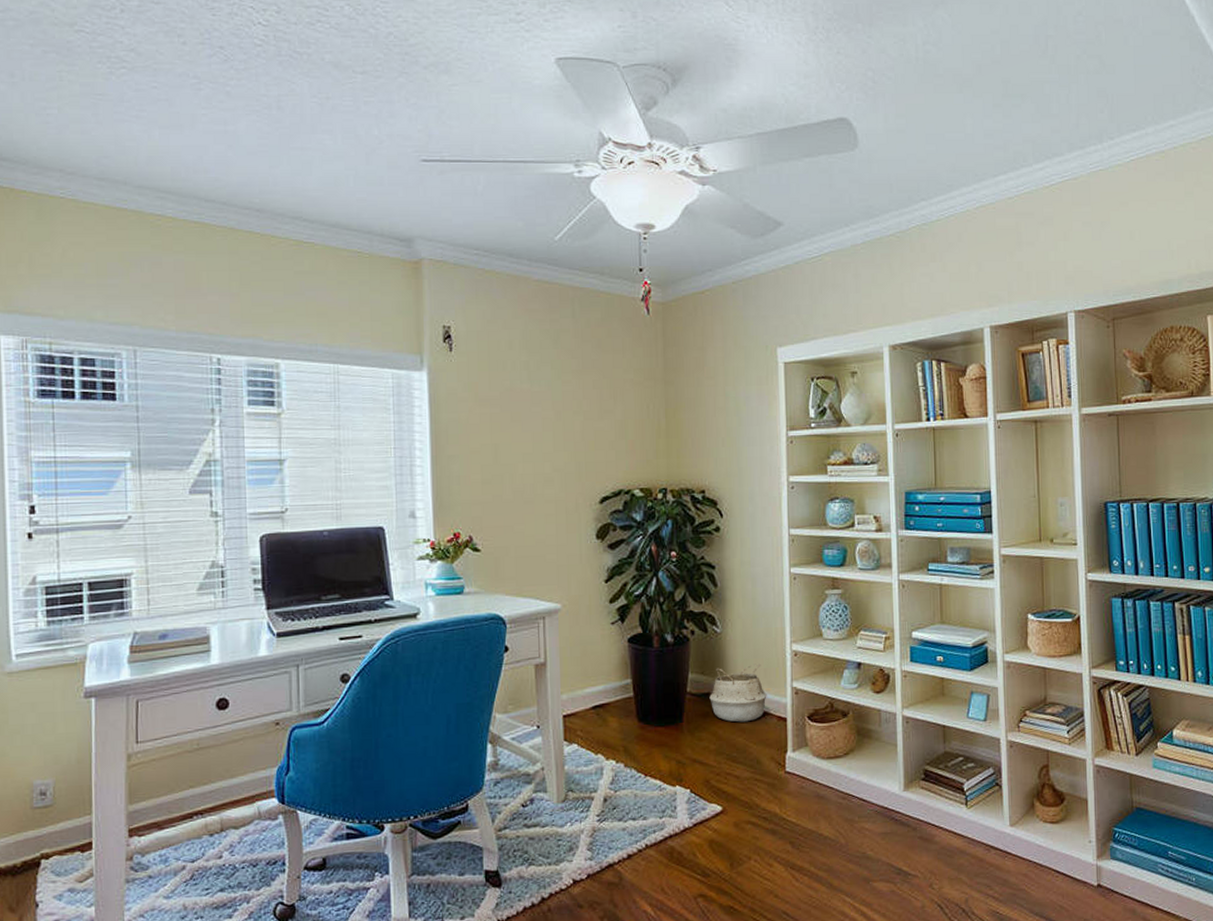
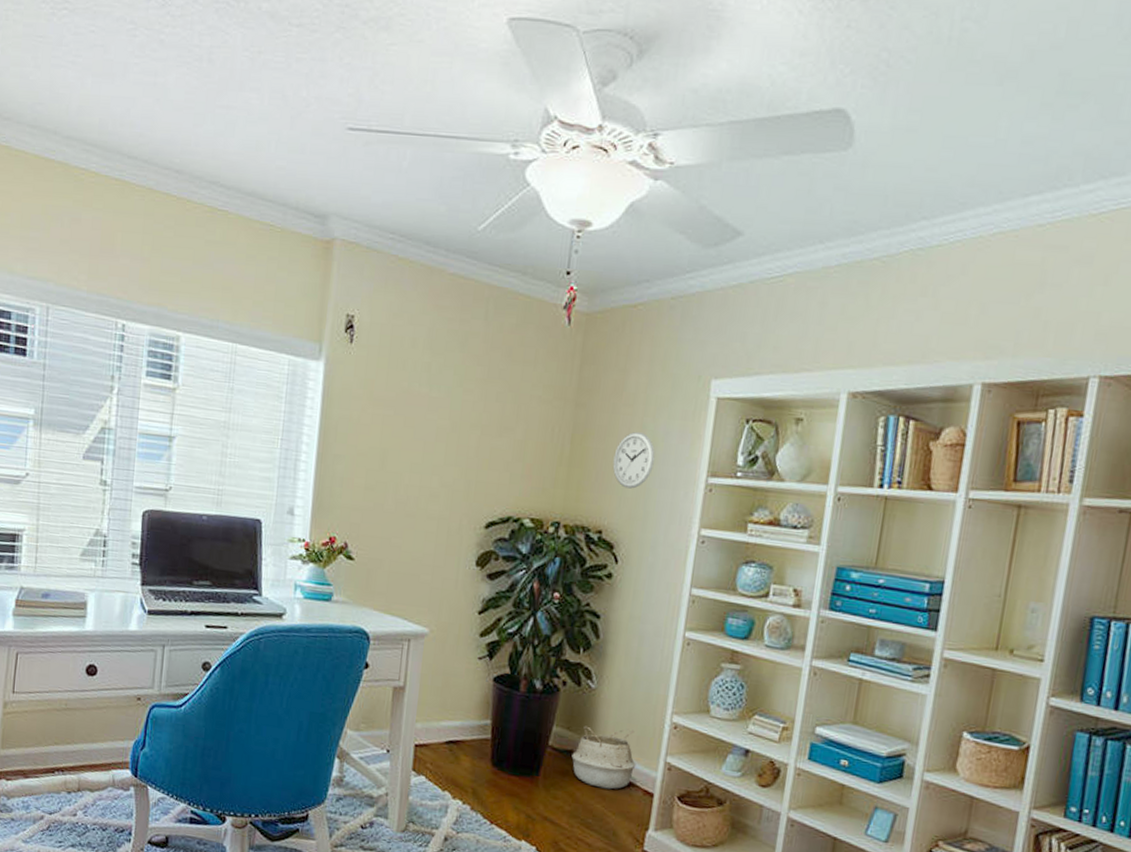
wall clock: none [705,399,740,450] -> present [612,431,655,489]

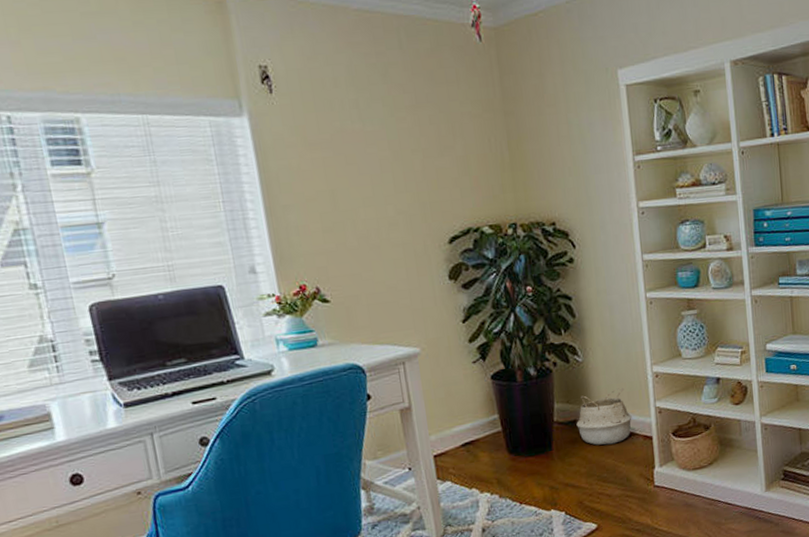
wall clock: present [612,431,655,489] -> none [549,127,586,180]

